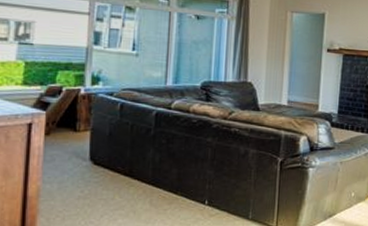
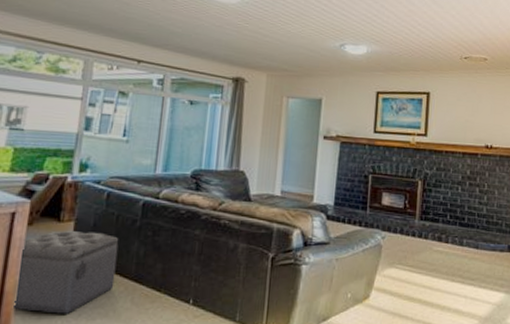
ottoman: none [36,140,135,216] -> present [12,231,119,314]

